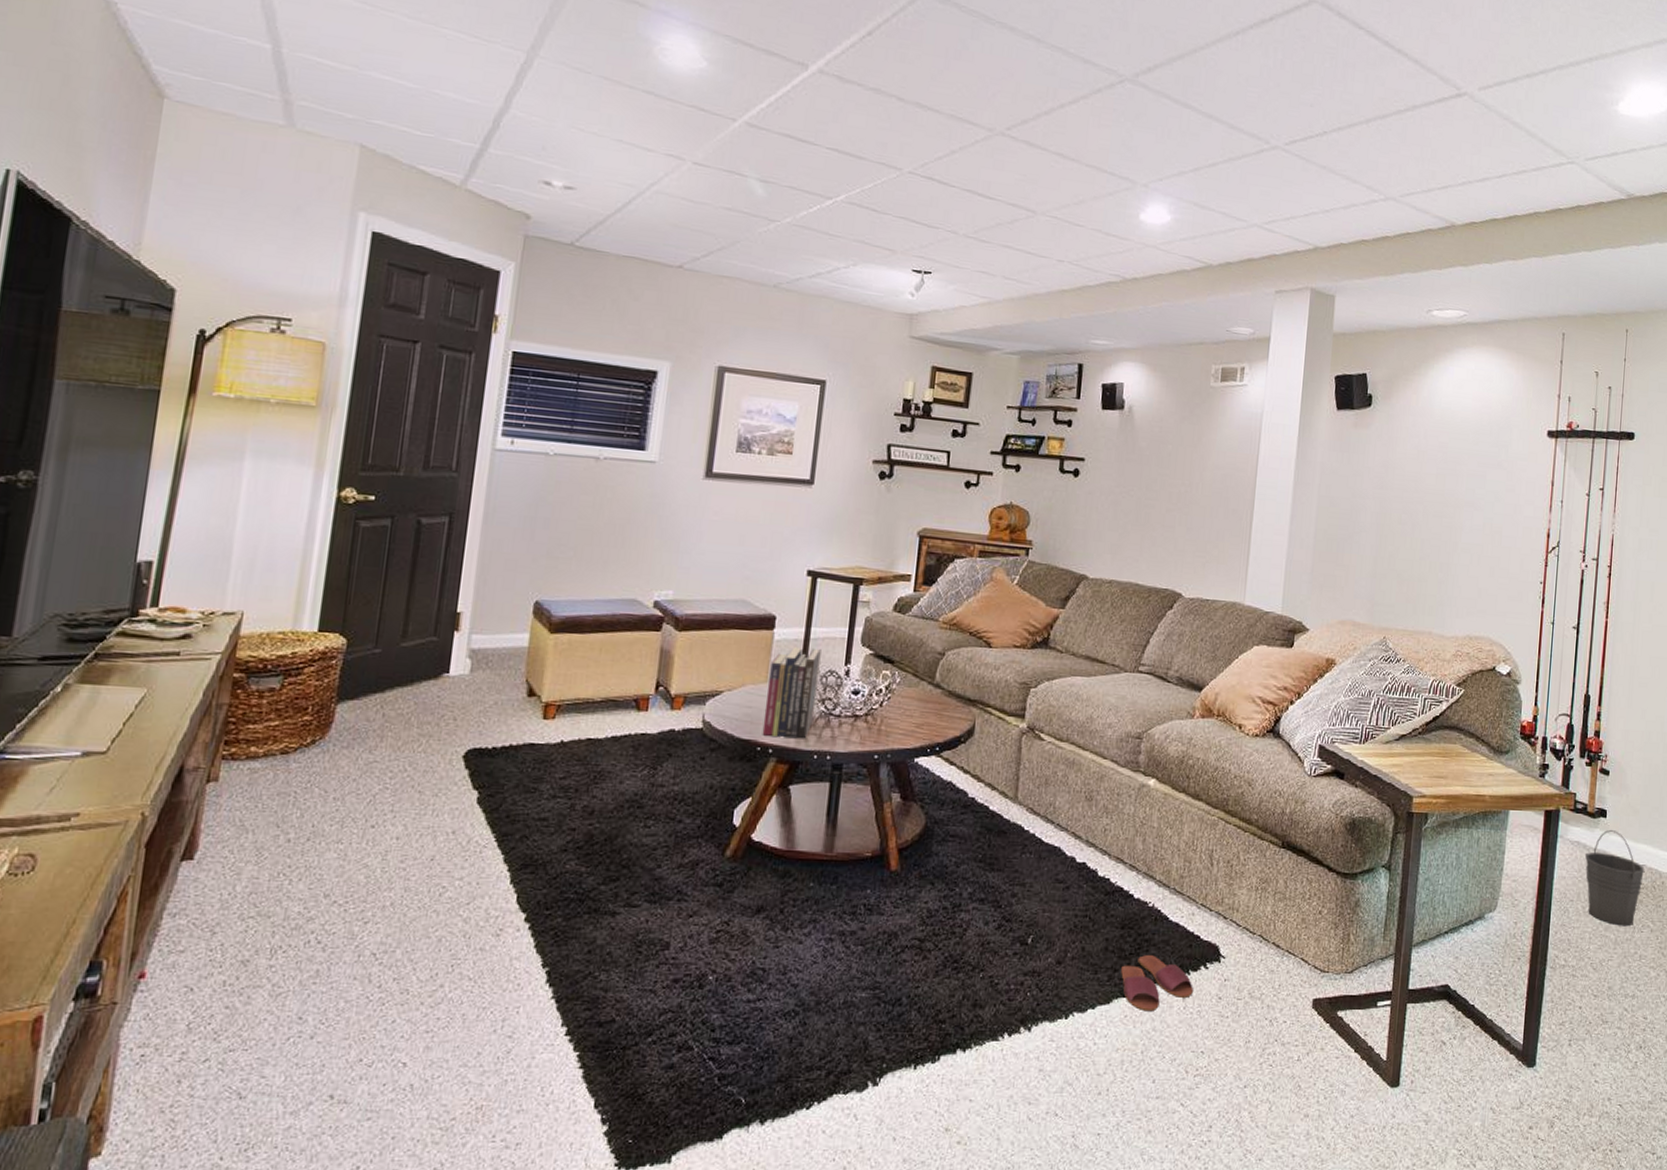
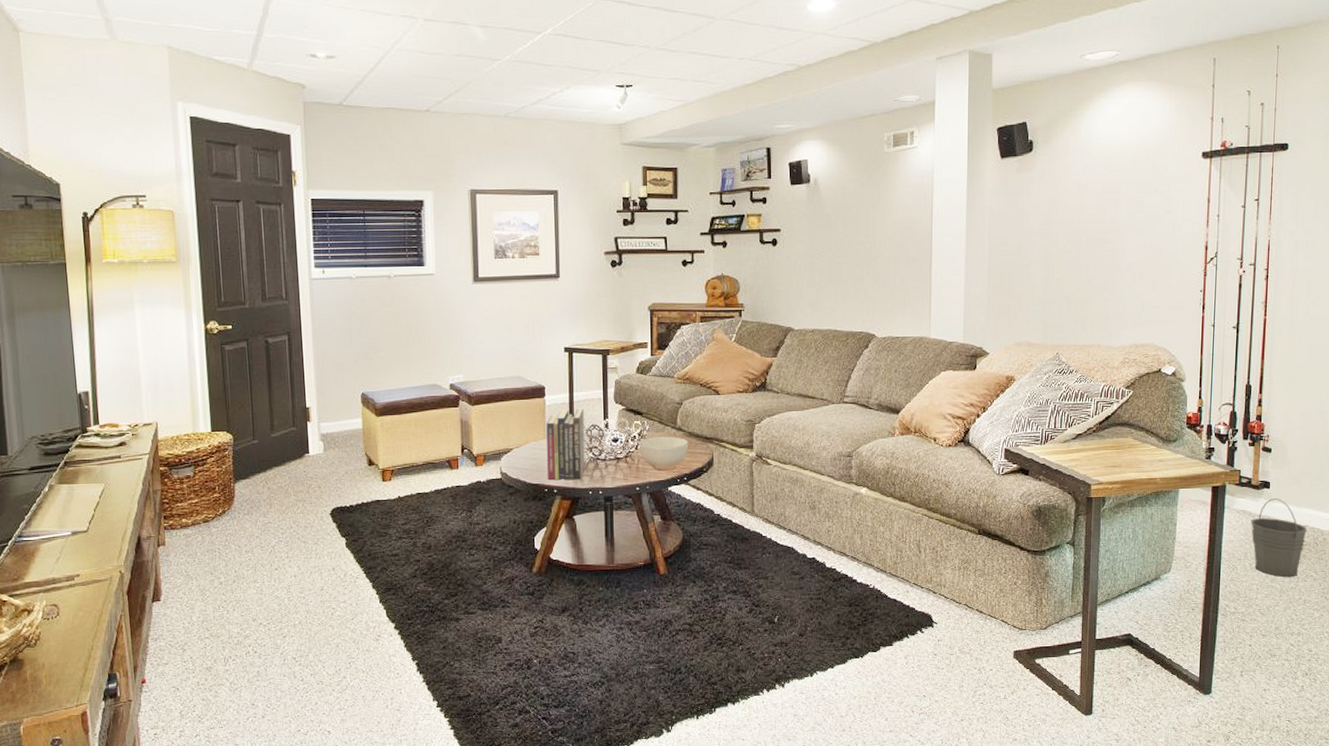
bowl: none [885,692,948,737] -> present [639,436,689,471]
slippers: present [1121,955,1193,1012] -> none [852,625,913,668]

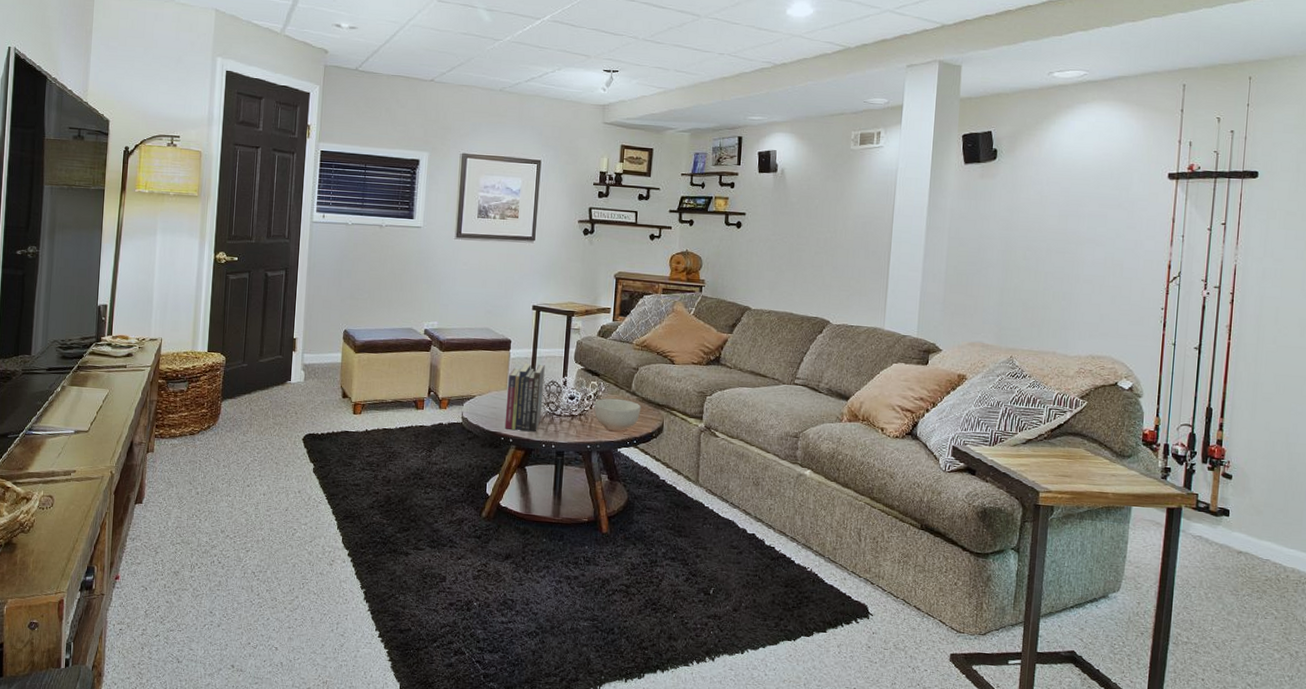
bucket: present [1250,499,1308,578] -> none [1207,527,1269,613]

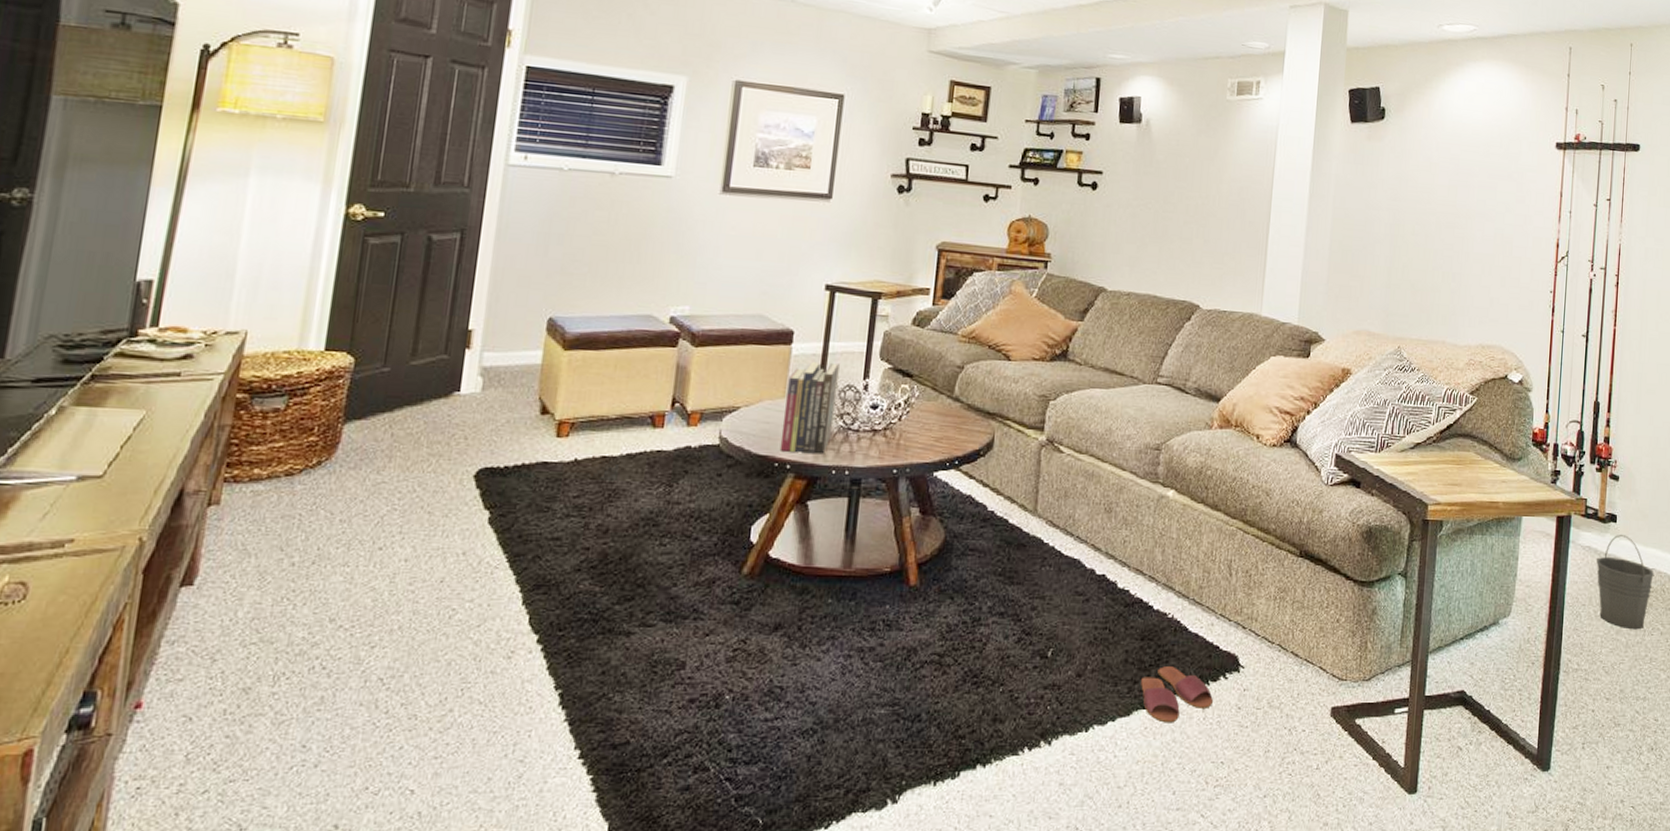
bowl: present [594,398,642,432] -> none [904,405,967,451]
slippers: none [786,609,846,654] -> present [1141,666,1213,723]
bucket: none [1207,527,1269,613] -> present [1596,535,1655,630]

